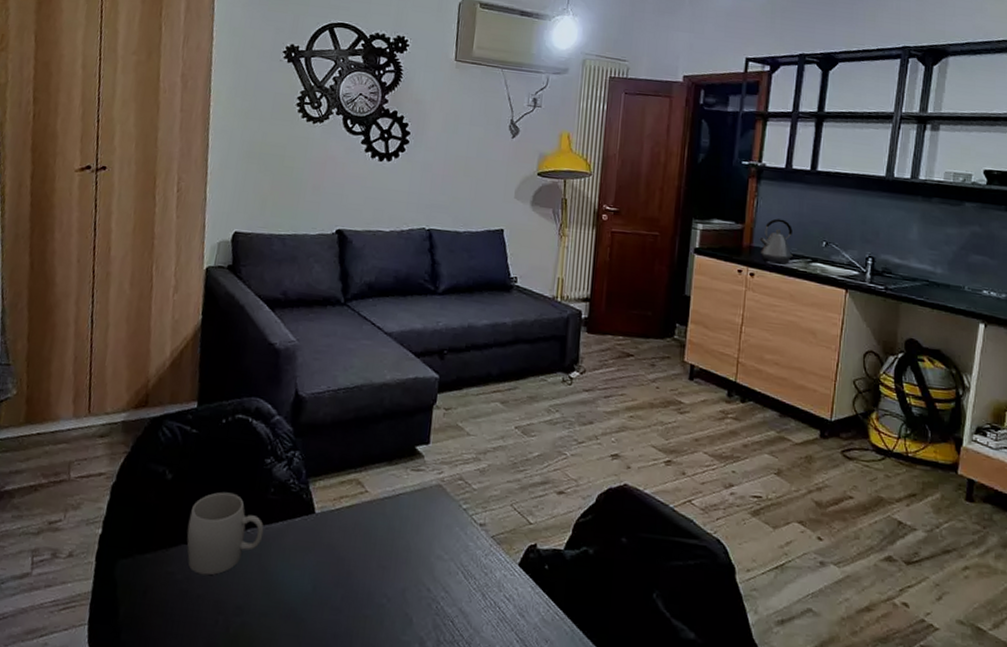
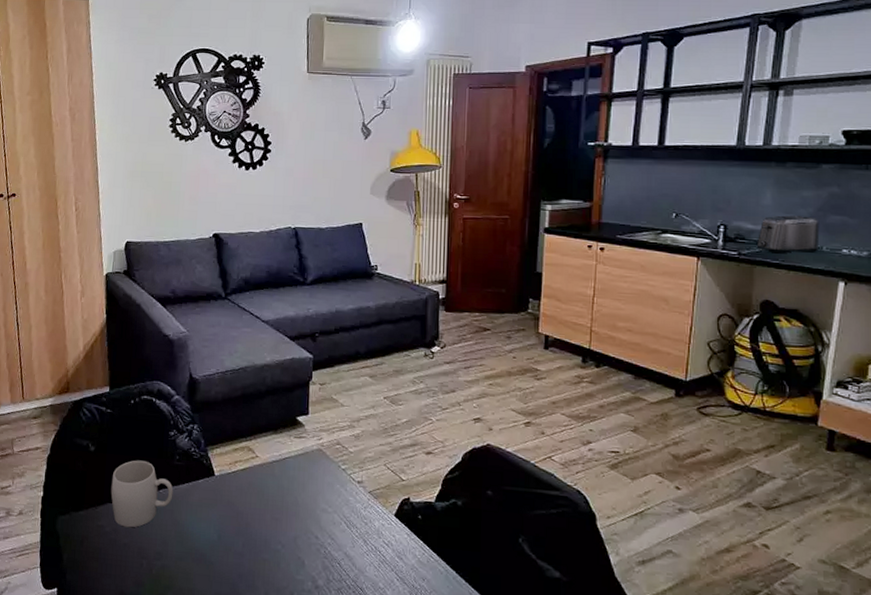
kettle: present [759,218,793,265] -> none [608,194,642,238]
toaster: none [902,251,962,292] -> present [756,215,820,254]

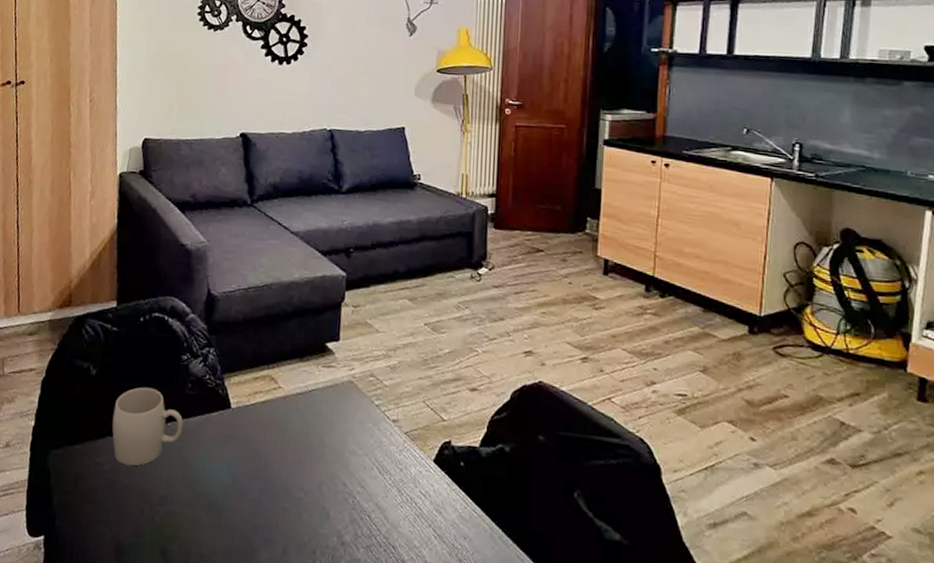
toaster: present [756,215,820,254] -> none [835,135,903,178]

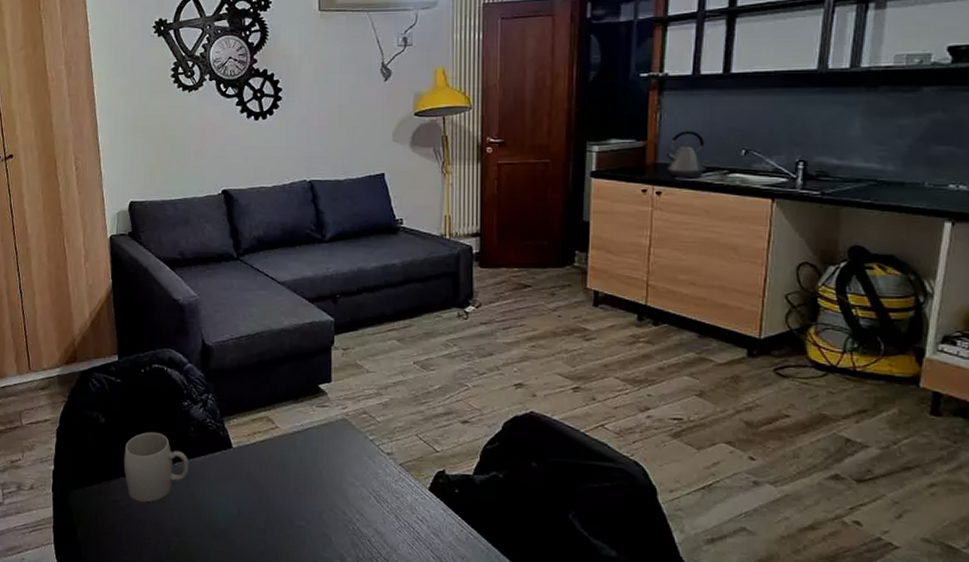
kettle: none [673,106,711,154] -> present [665,131,706,179]

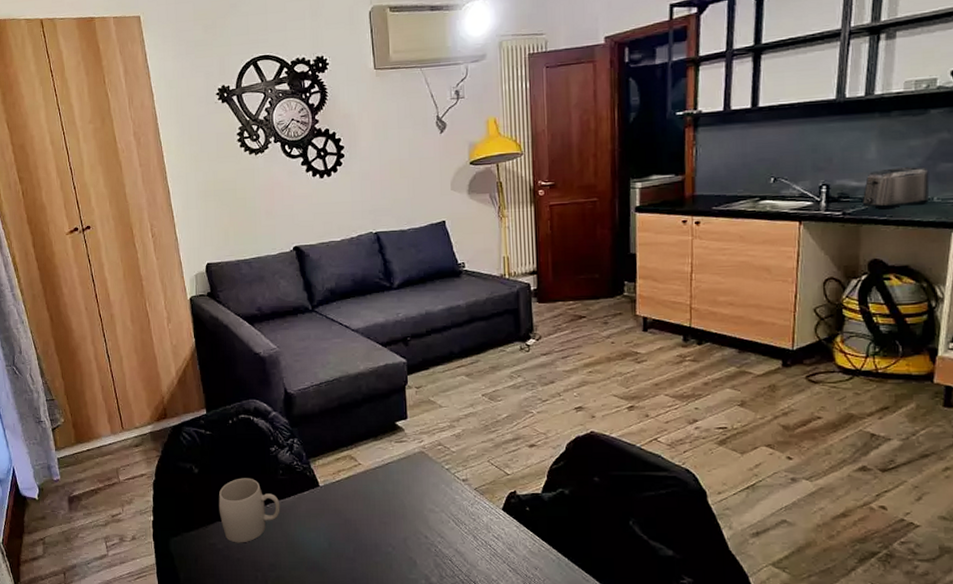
kettle: present [665,131,706,179] -> none [702,163,739,209]
toaster: none [843,146,920,192] -> present [862,166,930,210]

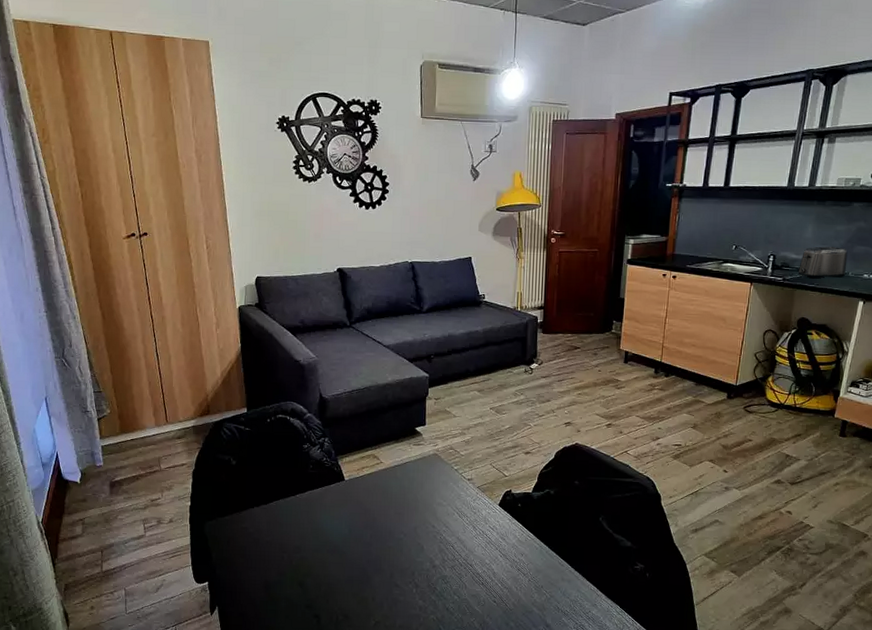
mug: present [218,478,280,543] -> none [252,470,309,528]

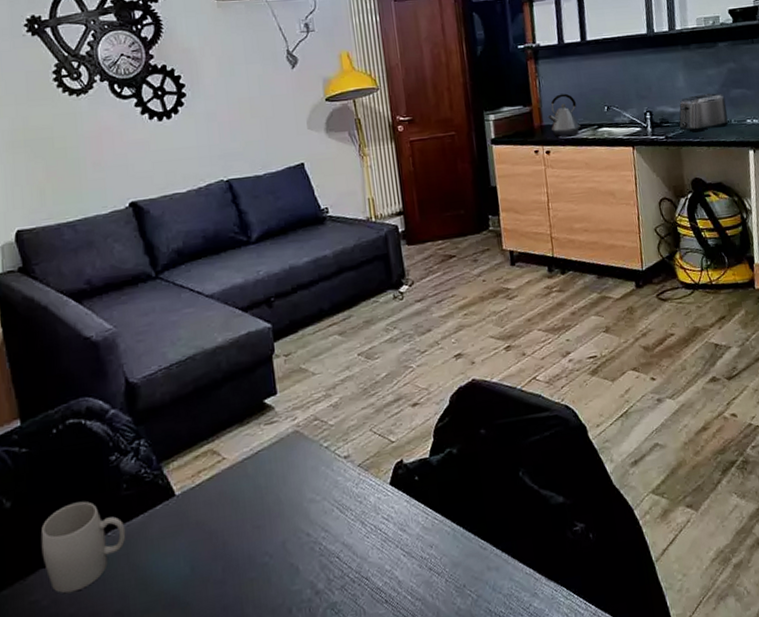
mug: none [252,470,309,528] -> present [40,501,126,594]
kettle: none [680,230,708,267] -> present [547,93,581,138]

